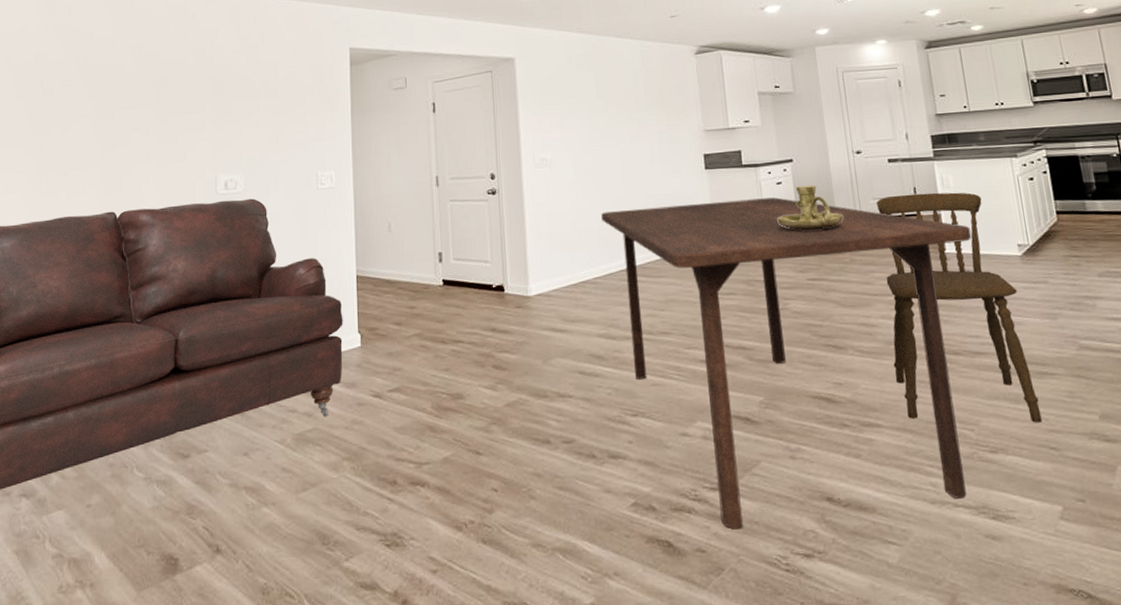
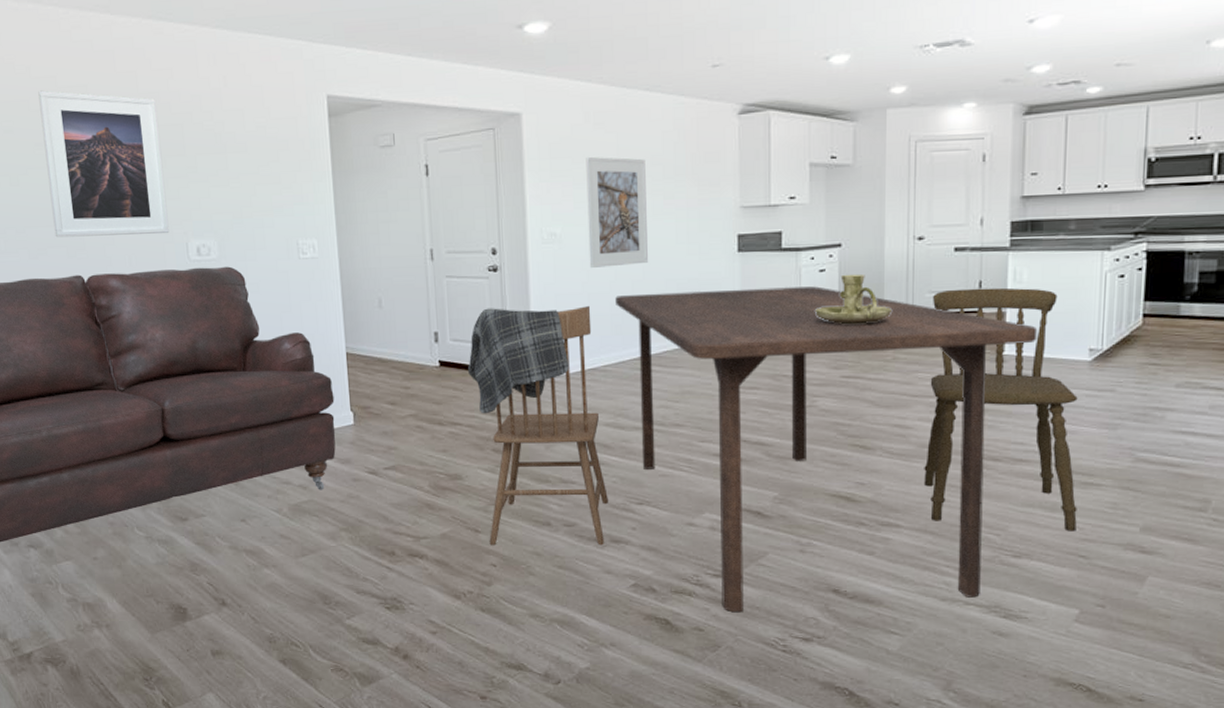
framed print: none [95,50,201,178] -> present [38,90,170,238]
dining chair: none [469,223,604,468] -> present [468,306,608,546]
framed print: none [570,92,628,188] -> present [586,156,648,268]

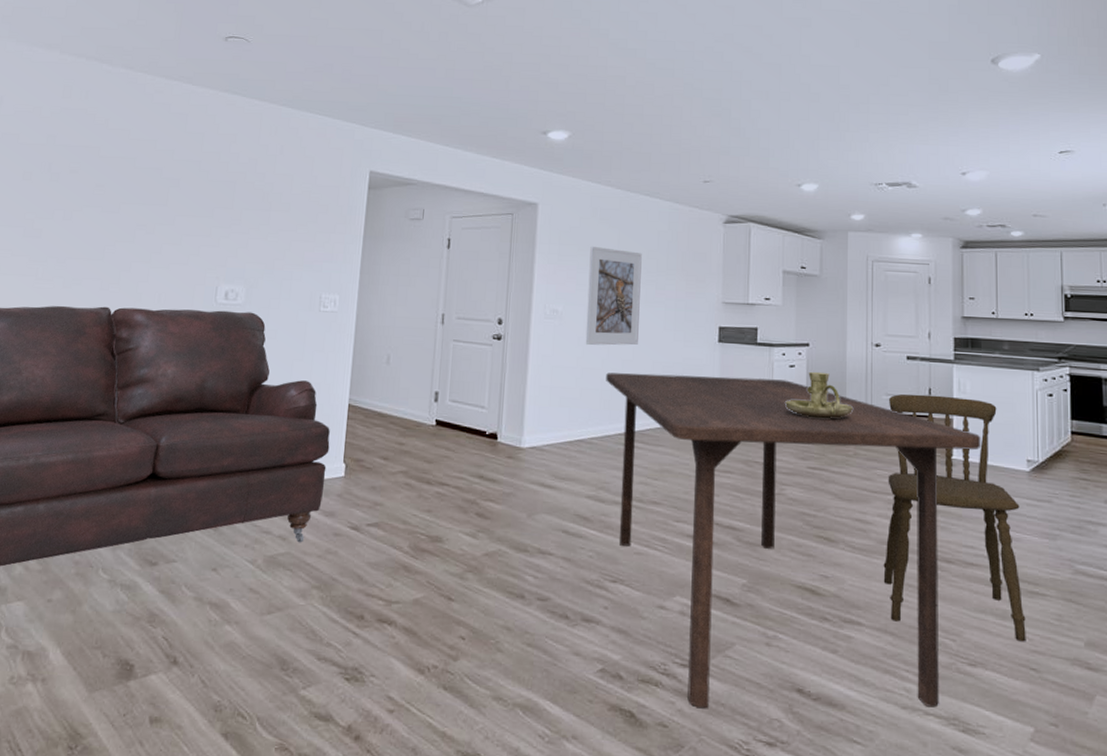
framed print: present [38,90,170,238] -> none [93,140,216,276]
dining chair: present [468,306,608,546] -> none [461,373,583,624]

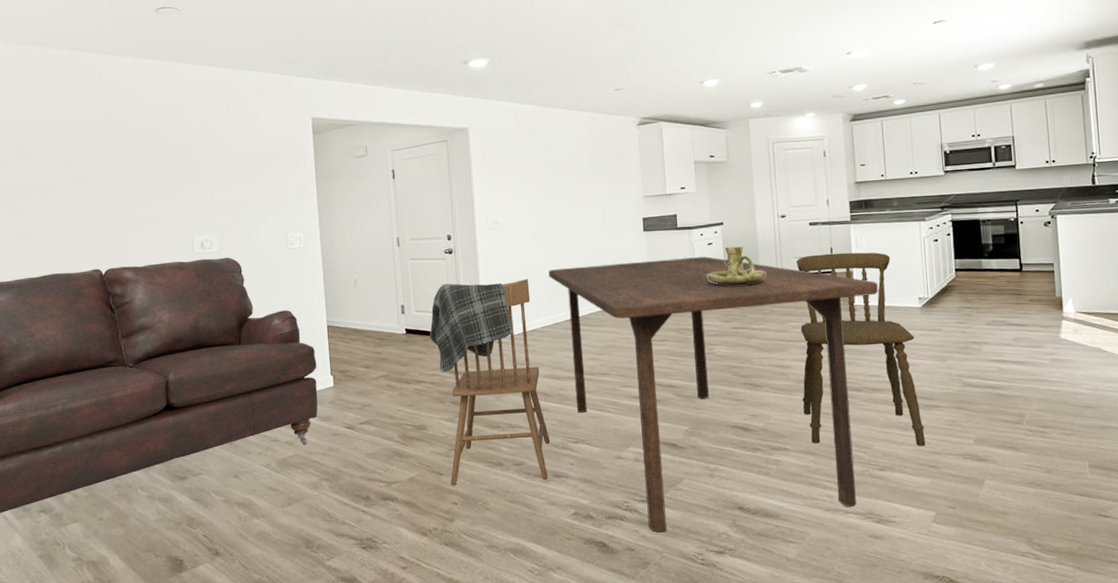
dining chair: none [461,373,583,624] -> present [430,279,550,486]
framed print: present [585,246,642,346] -> none [520,160,573,248]

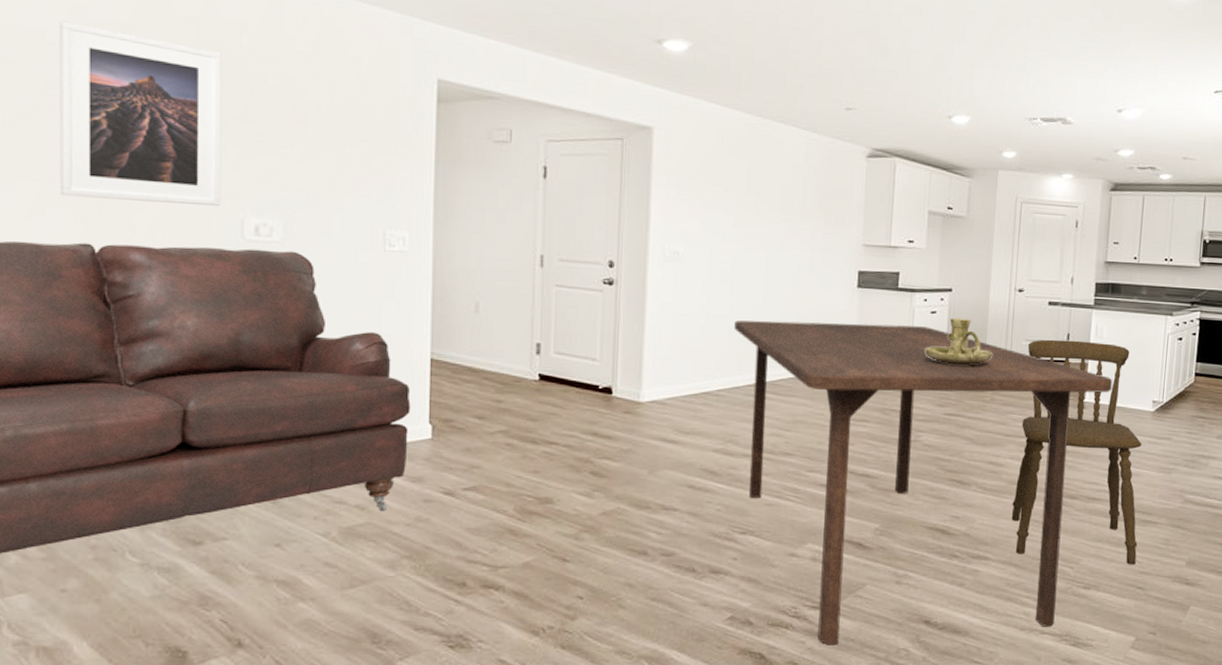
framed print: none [70,118,178,238] -> present [60,20,222,206]
dining chair: present [430,279,550,486] -> none [571,322,711,576]

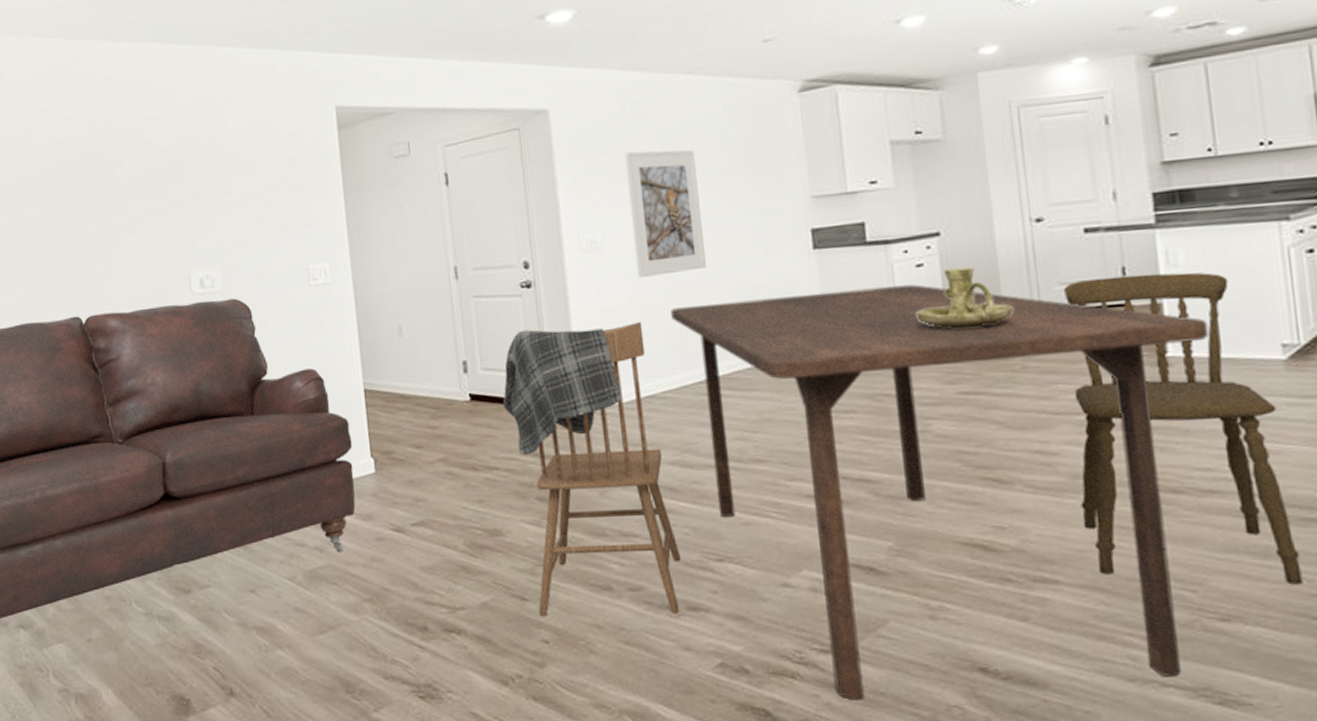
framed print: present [60,20,222,206] -> none [39,123,171,277]
dining chair: none [571,322,711,576] -> present [503,322,680,617]
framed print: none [711,179,775,291] -> present [625,150,706,277]

